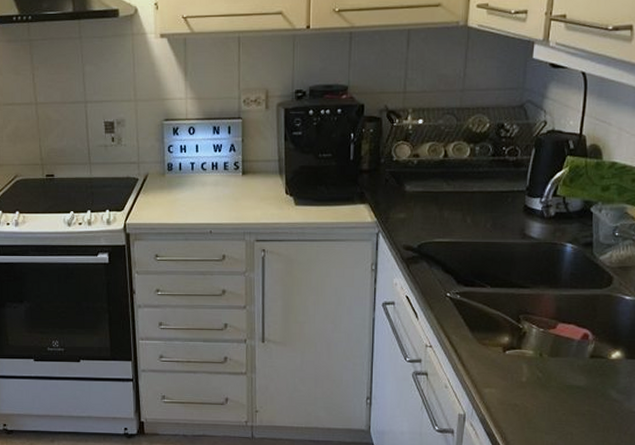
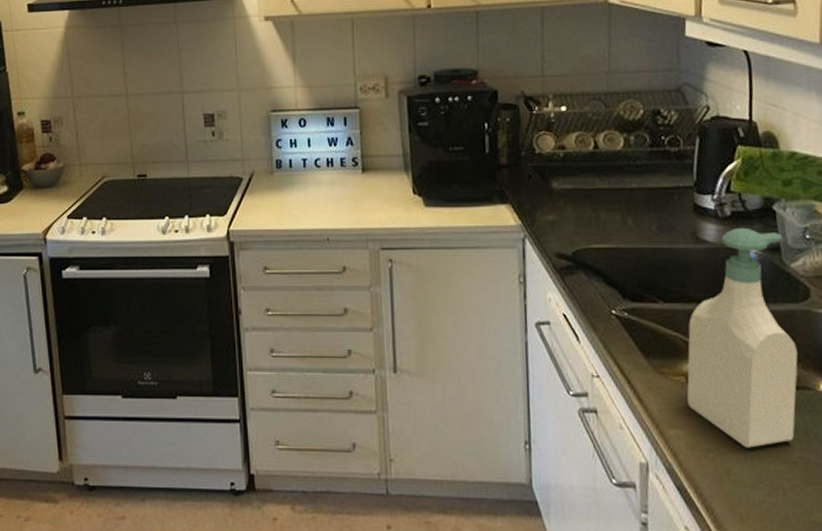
soap bottle: none [501,226,596,403] -> present [686,227,798,448]

